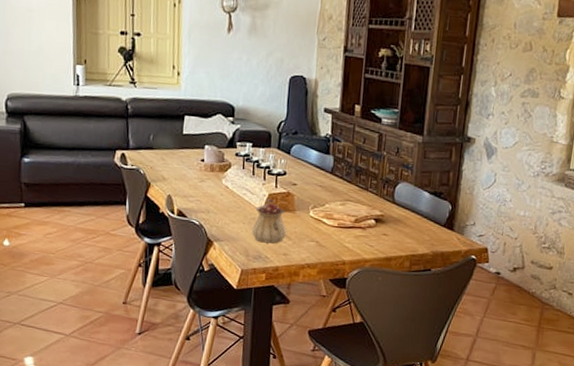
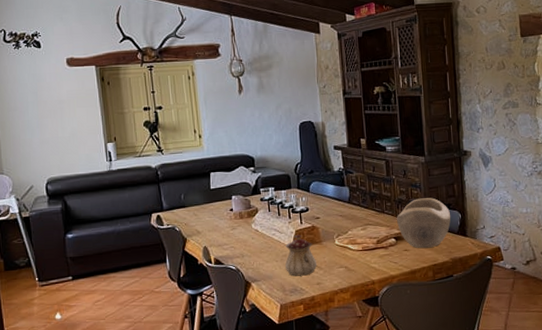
decorative bowl: none [380,181,441,237] -> present [397,197,451,249]

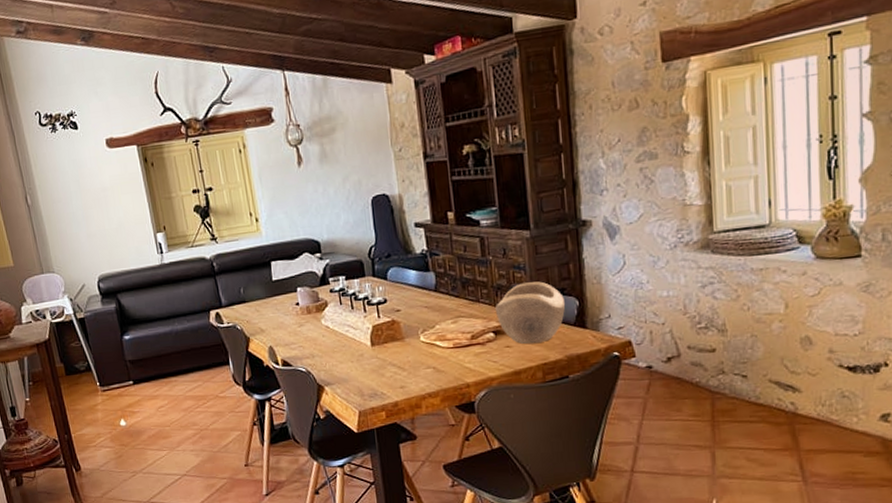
teapot: present [285,234,318,276] -> none [361,330,400,379]

